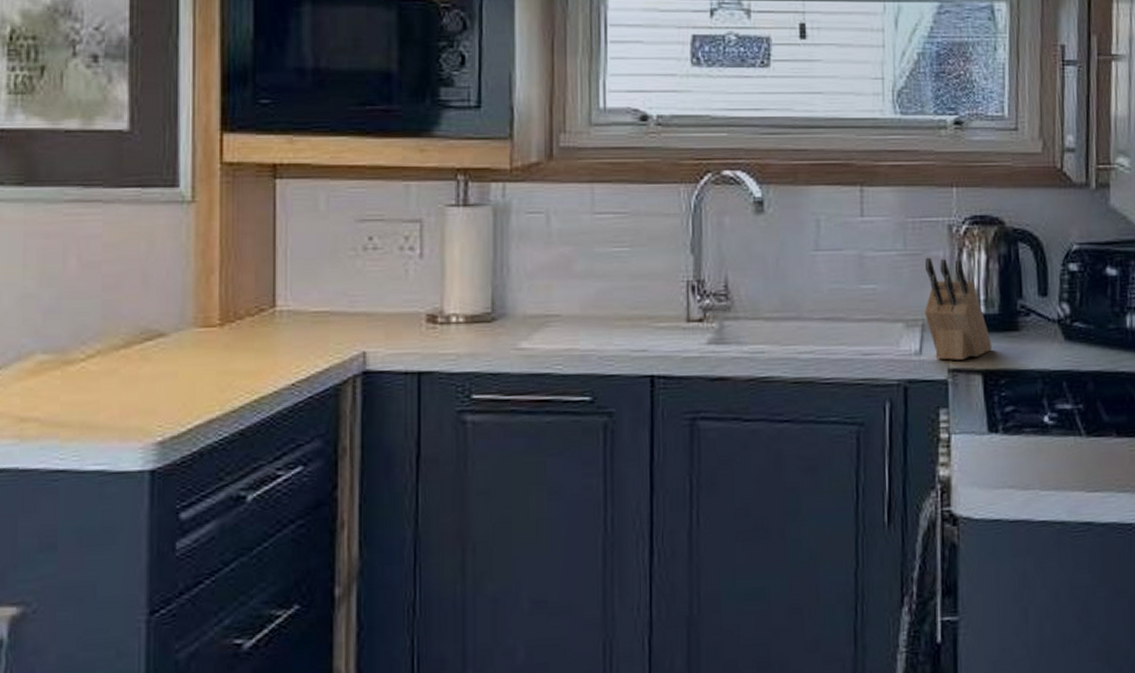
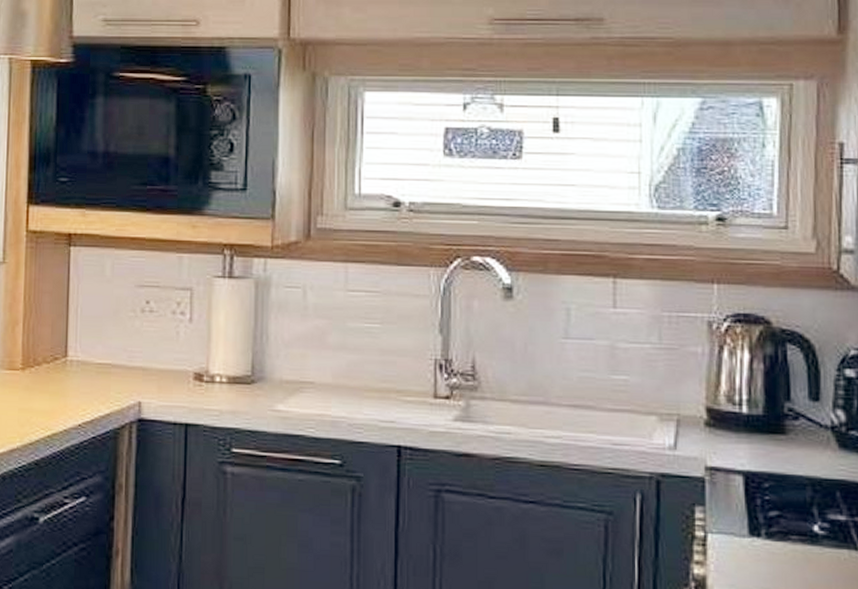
knife block: present [924,257,992,360] -> none [680,352,755,459]

